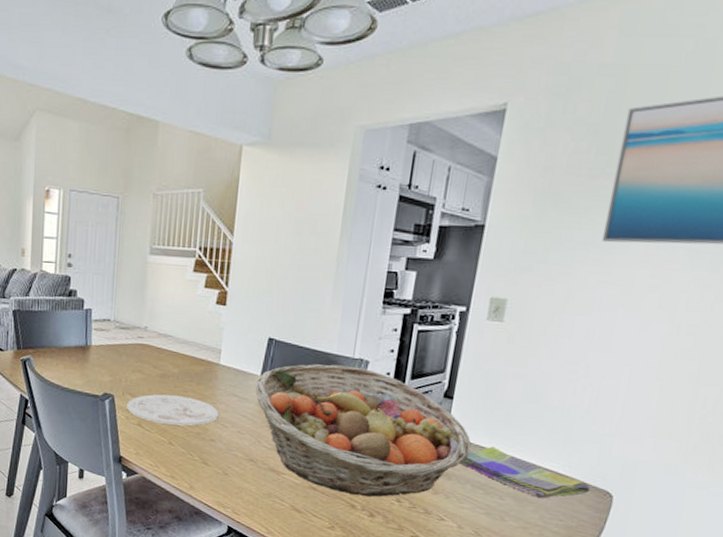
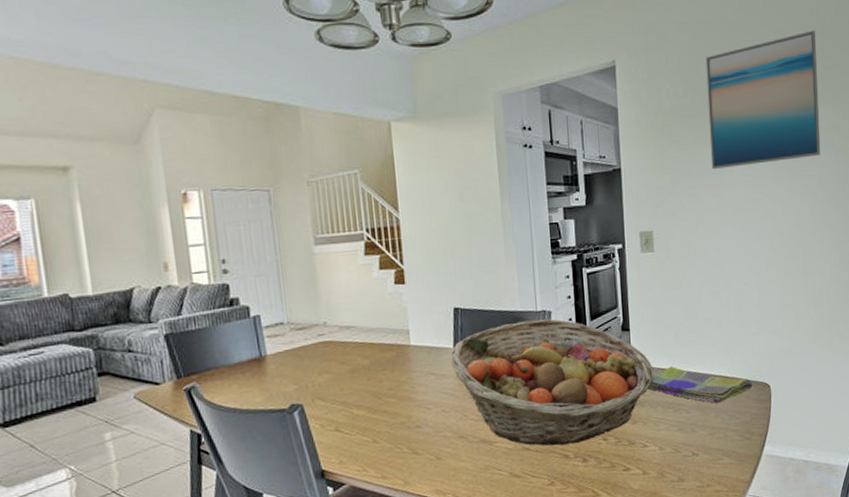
plate: present [127,394,219,426] -> none [319,387,420,423]

